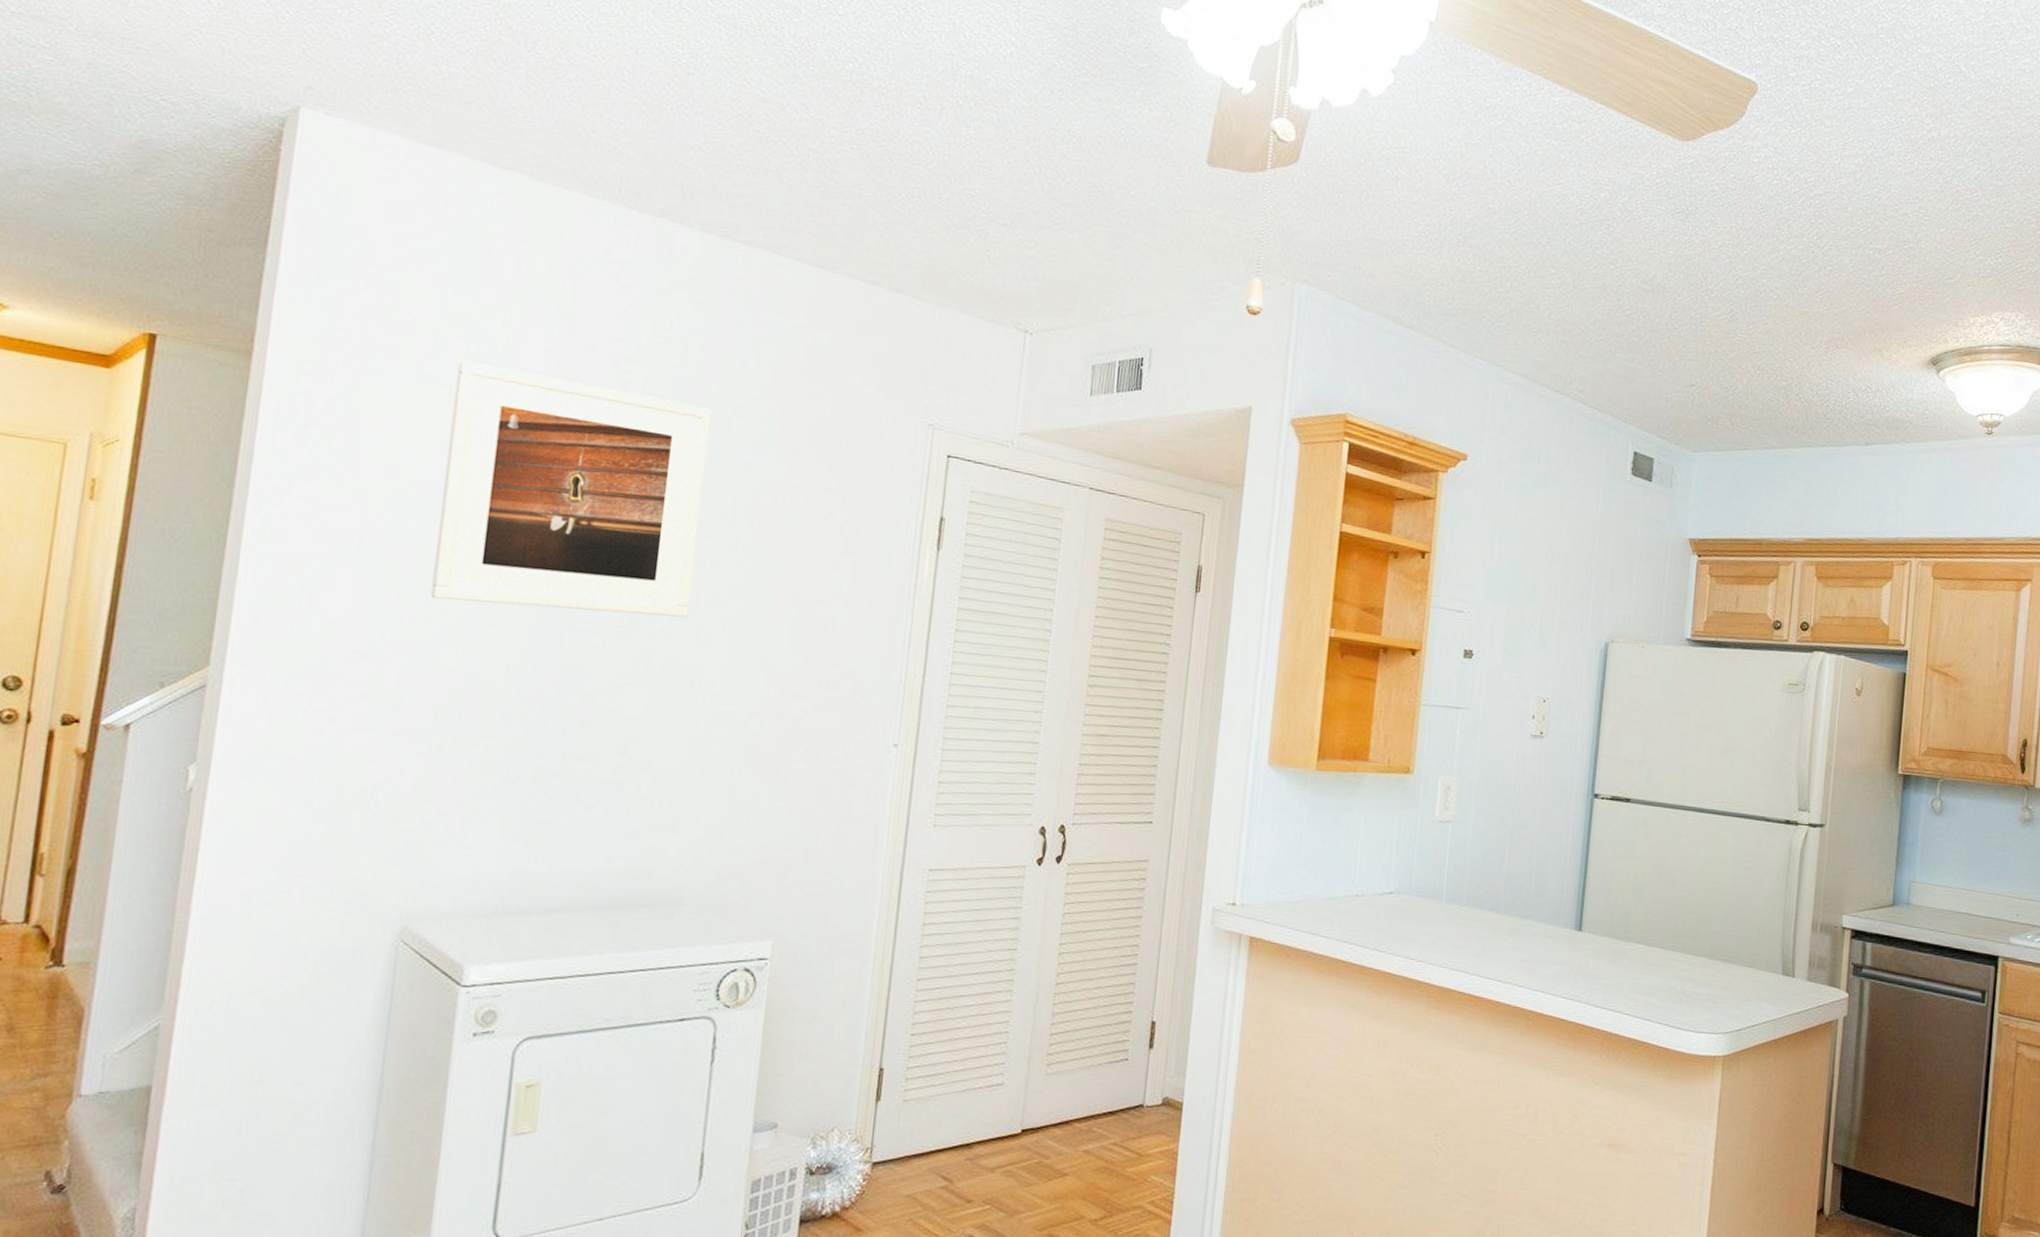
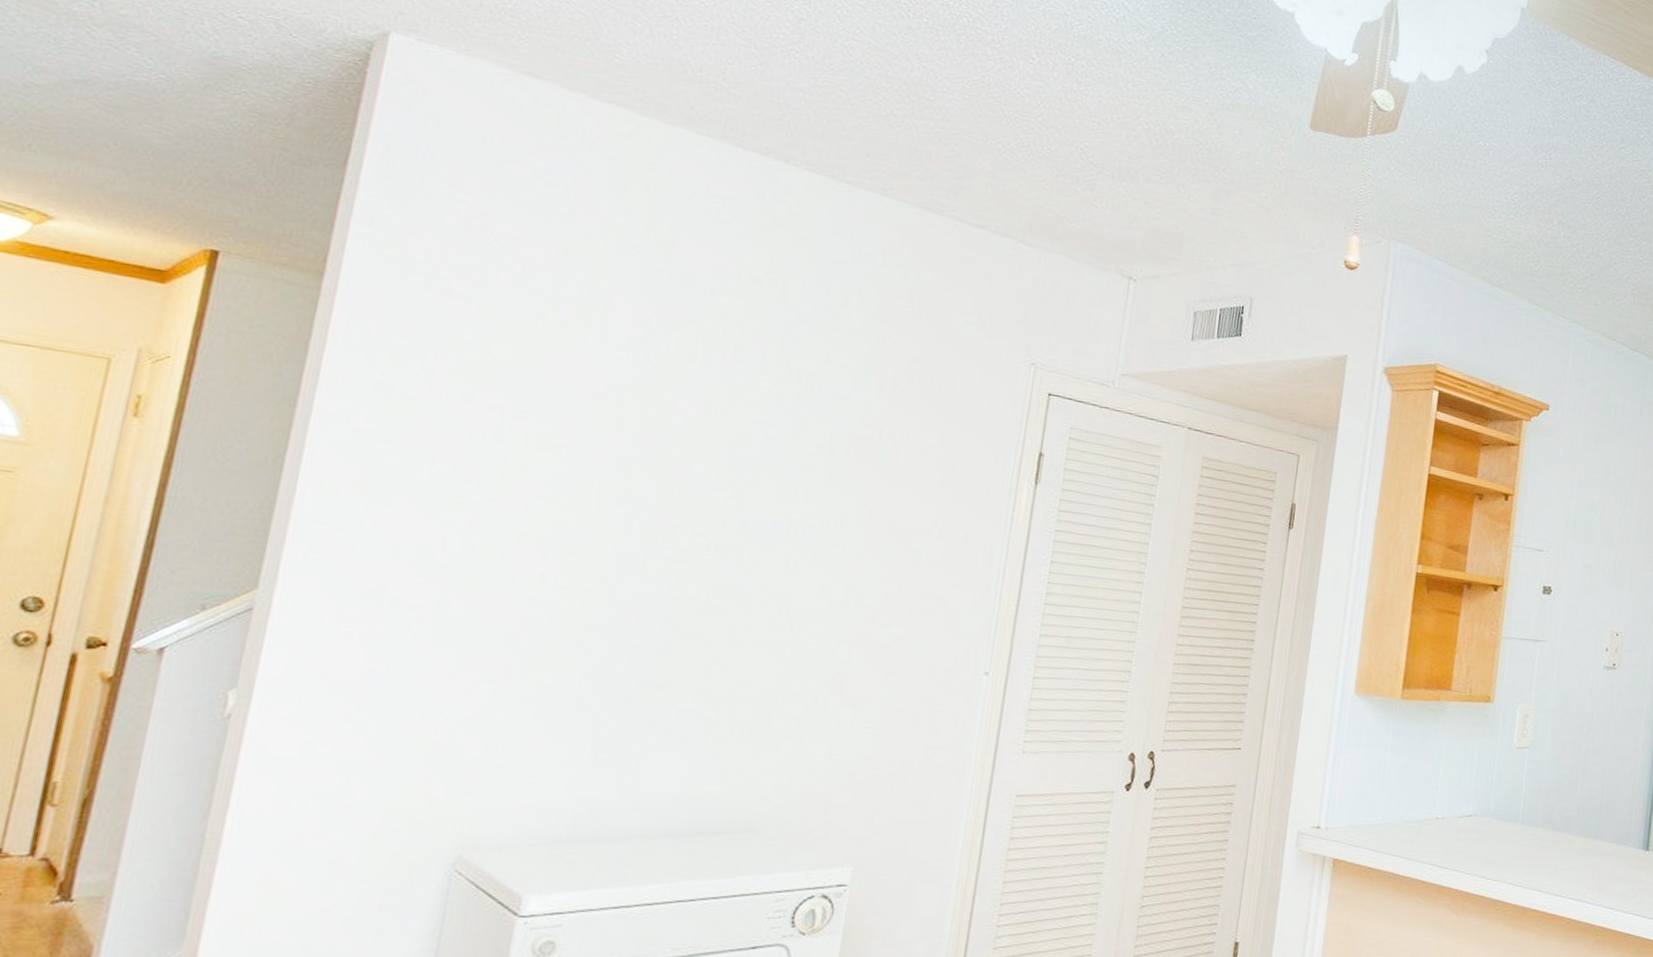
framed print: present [430,360,712,618] -> none [505,287,811,546]

